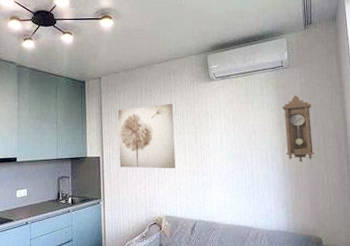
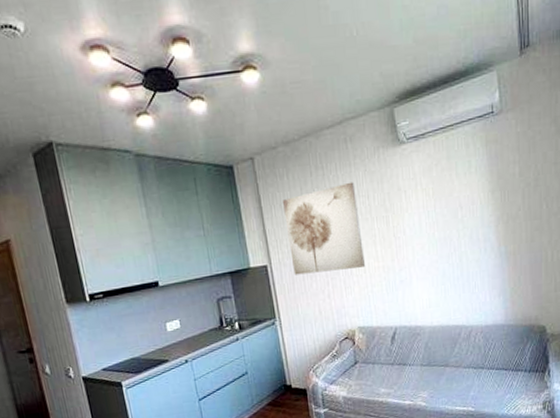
pendulum clock: present [281,95,314,163] -> none [493,150,535,239]

